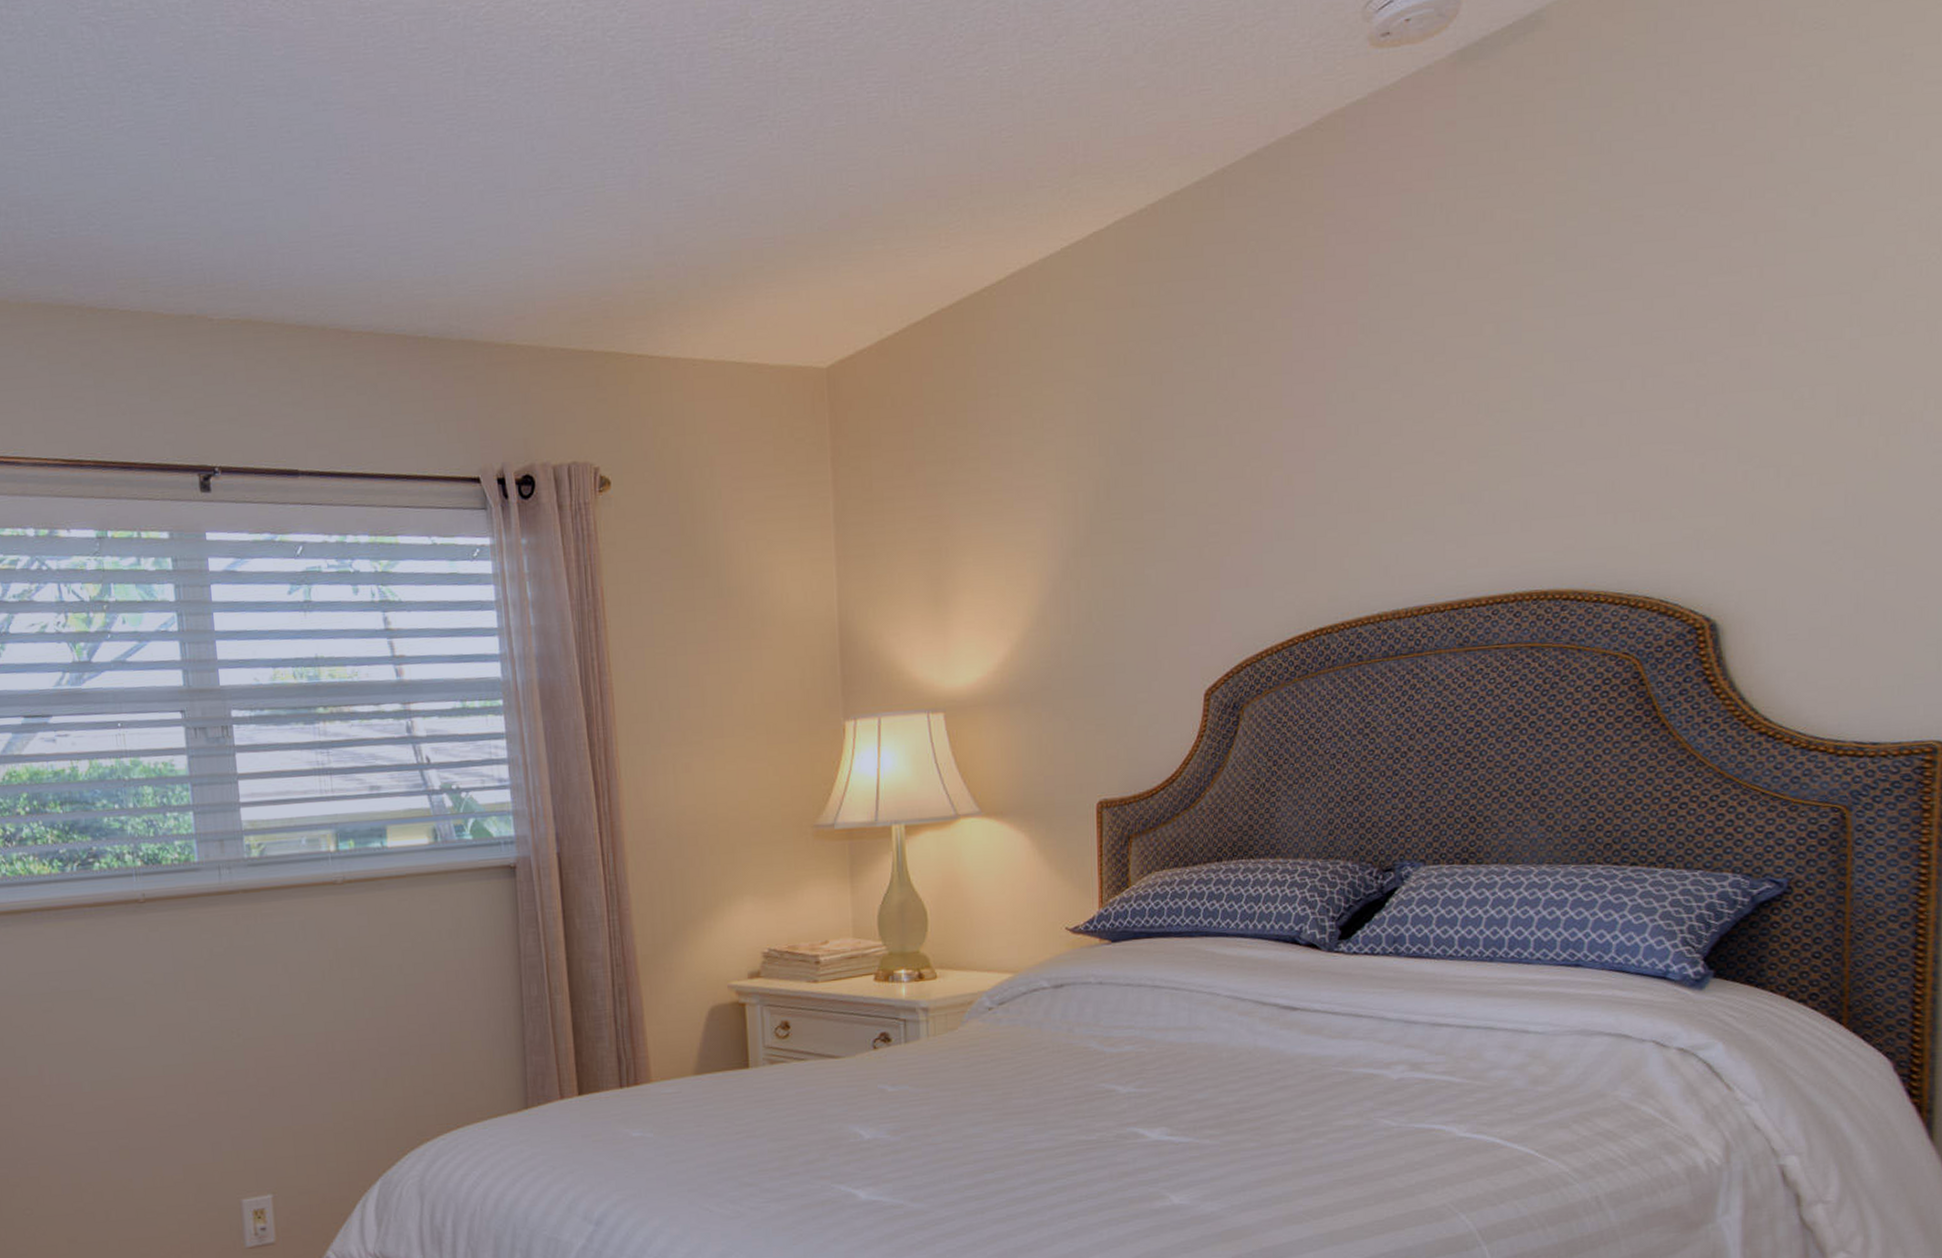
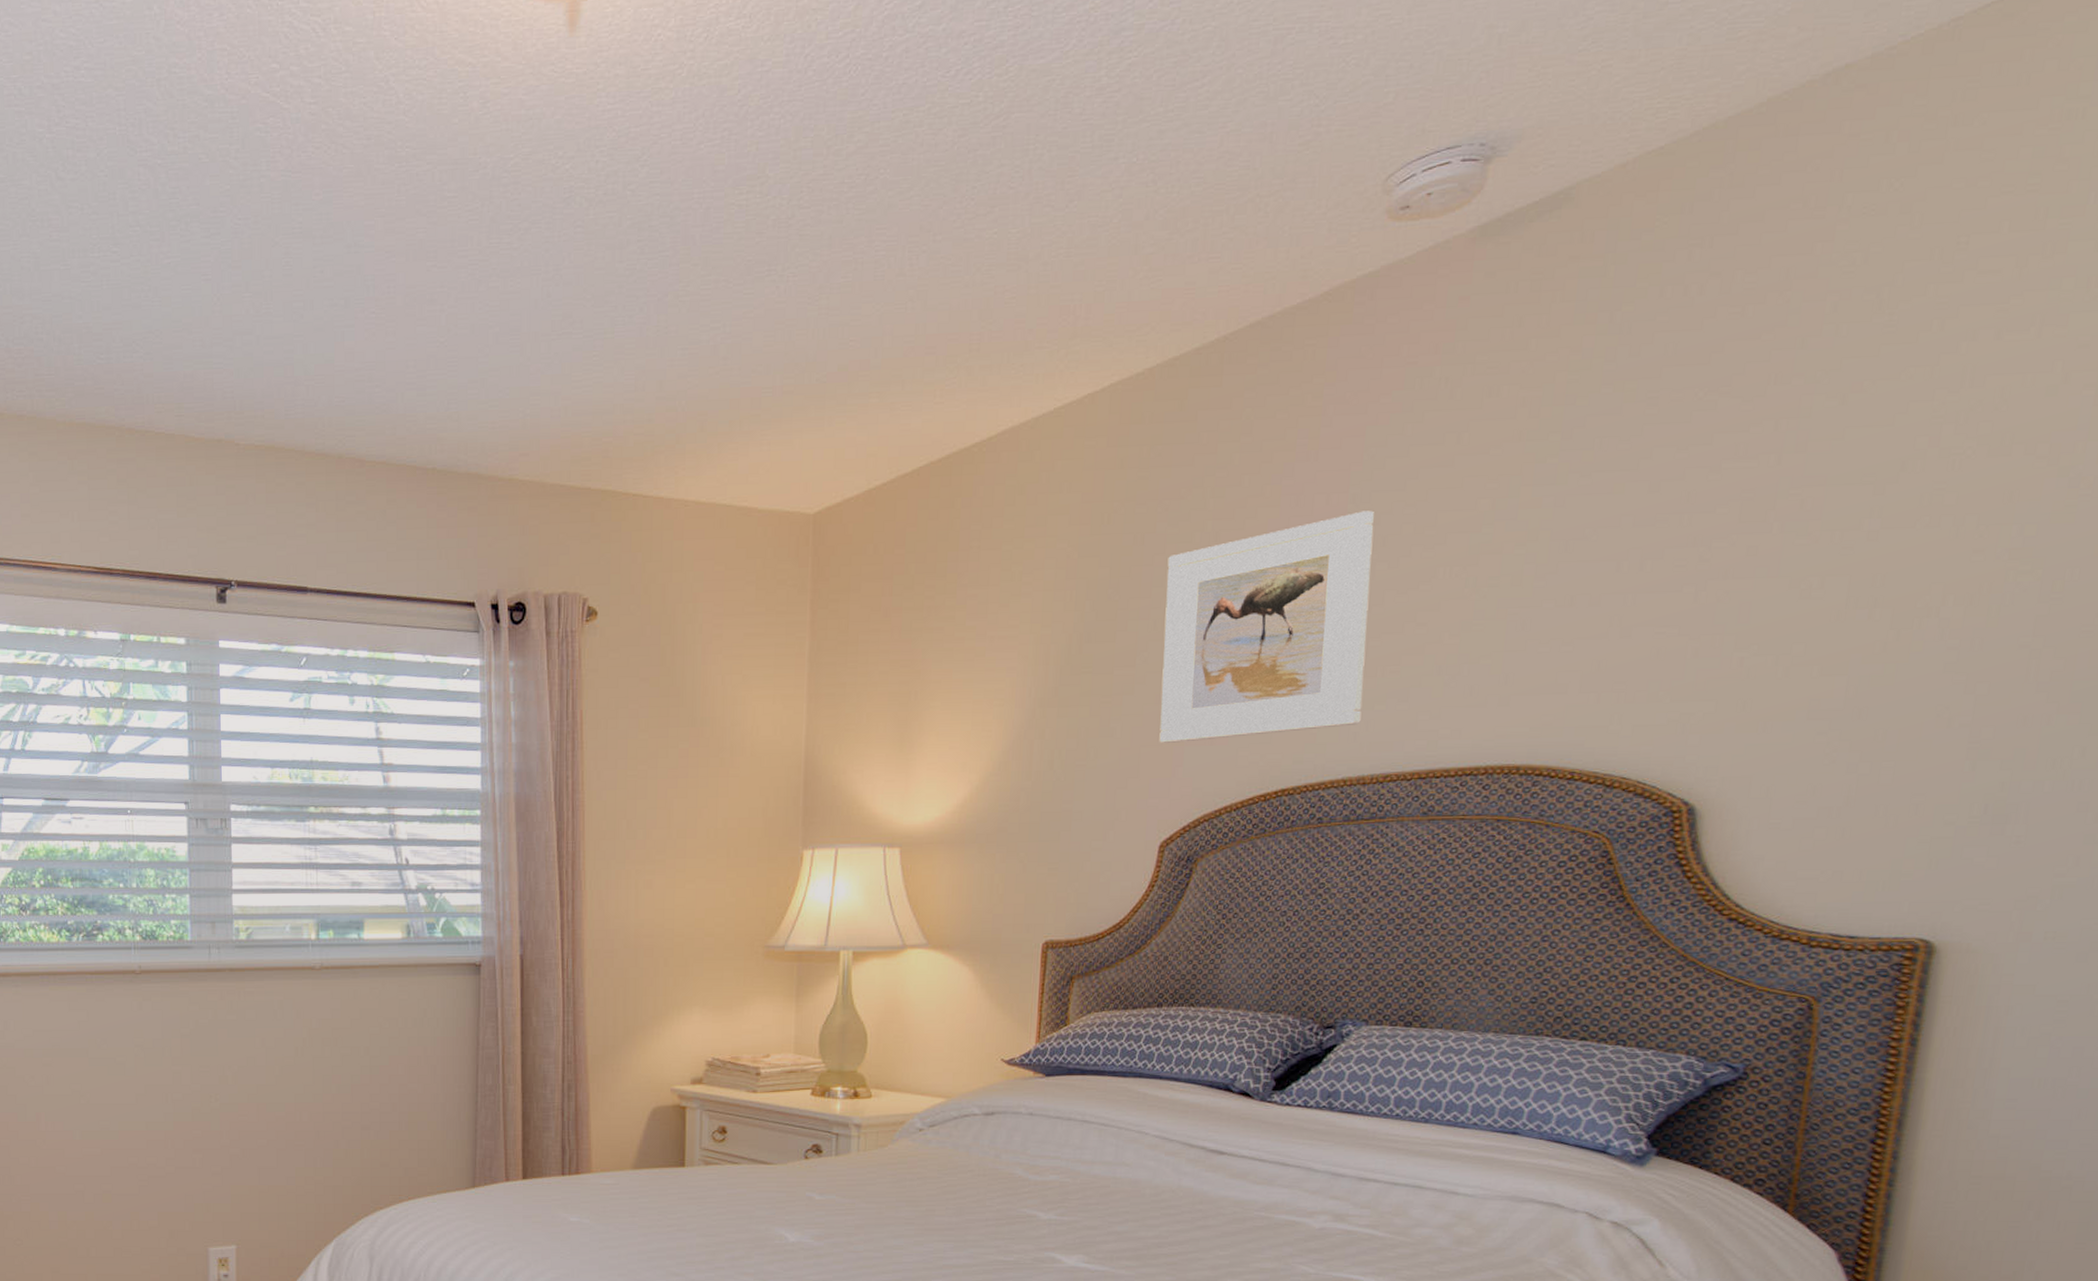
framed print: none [1187,340,1390,589] -> present [1159,510,1374,744]

